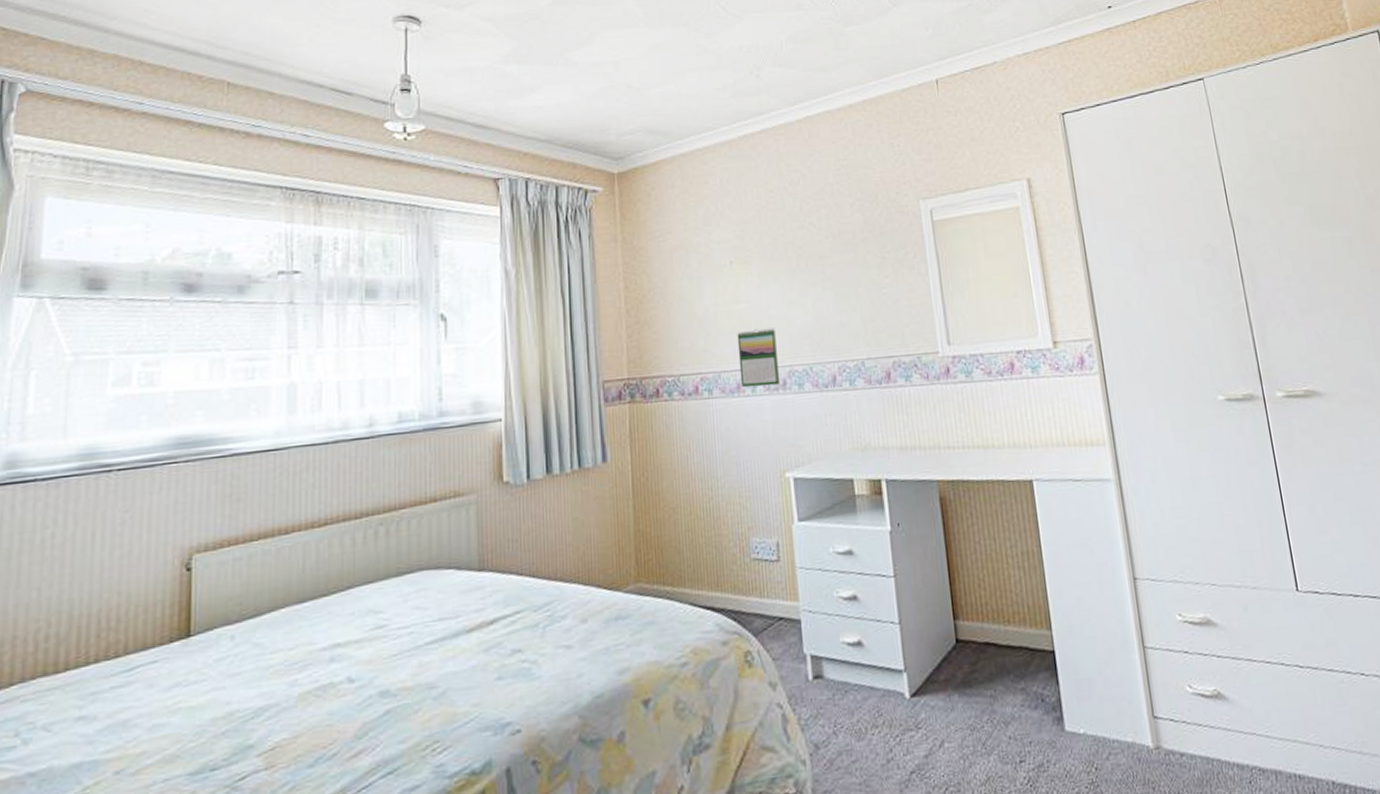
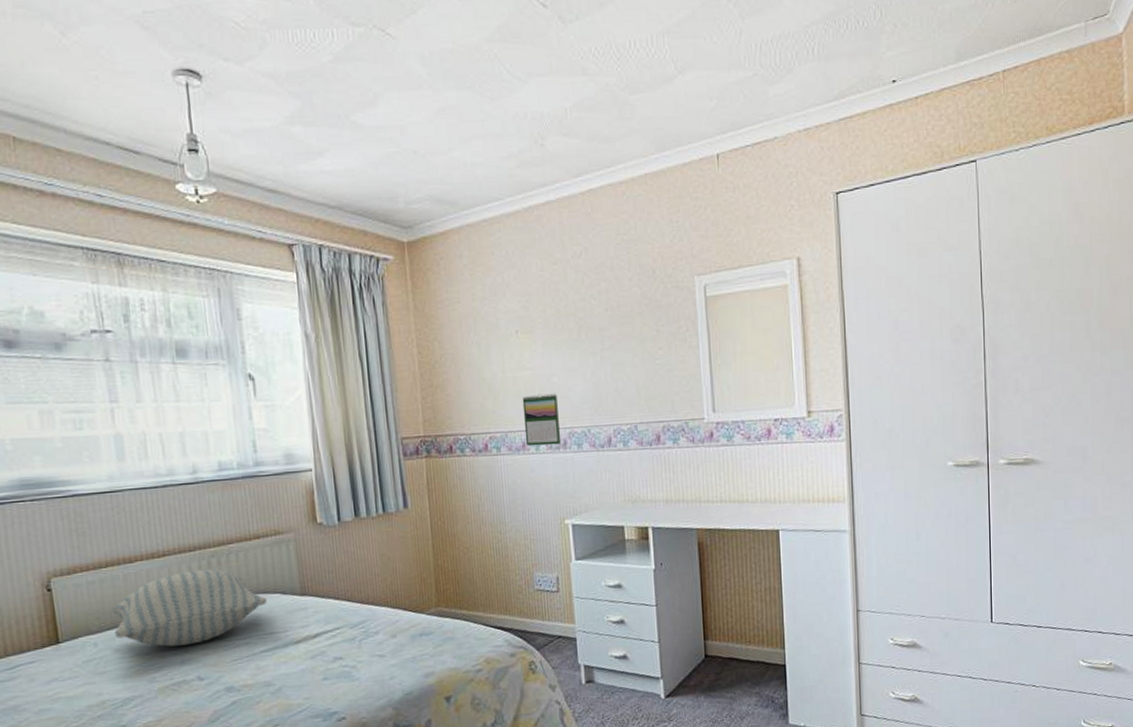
pillow: none [256,539,438,639] -> present [113,568,267,647]

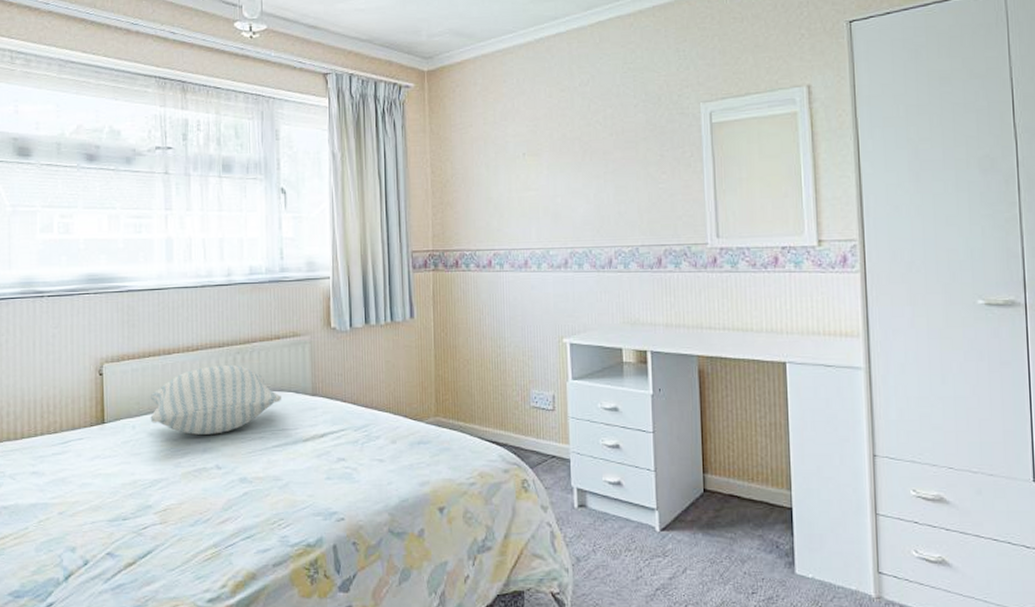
calendar: present [522,393,562,447] -> none [526,214,563,264]

